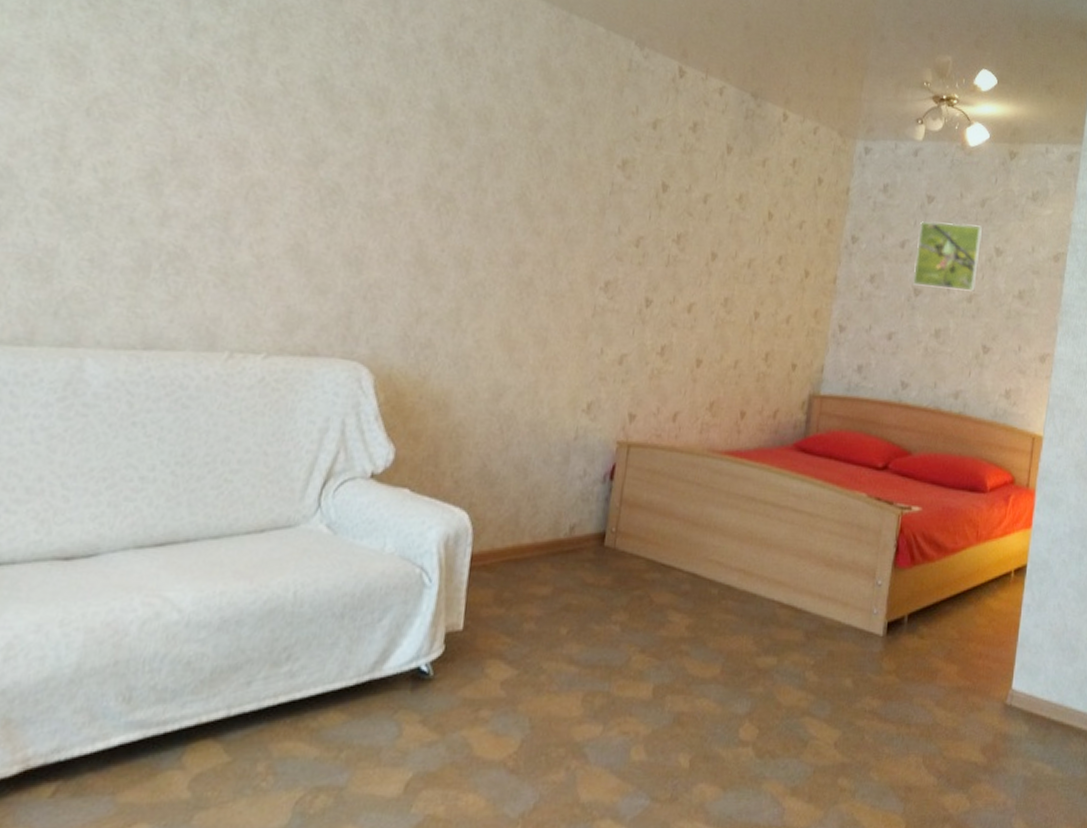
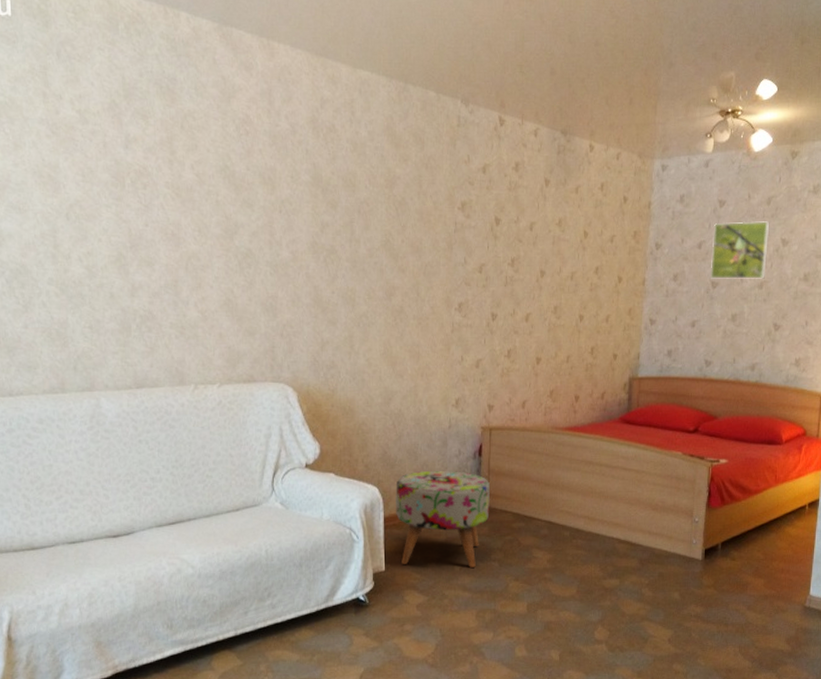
ottoman: none [487,494,620,632] -> present [395,470,490,568]

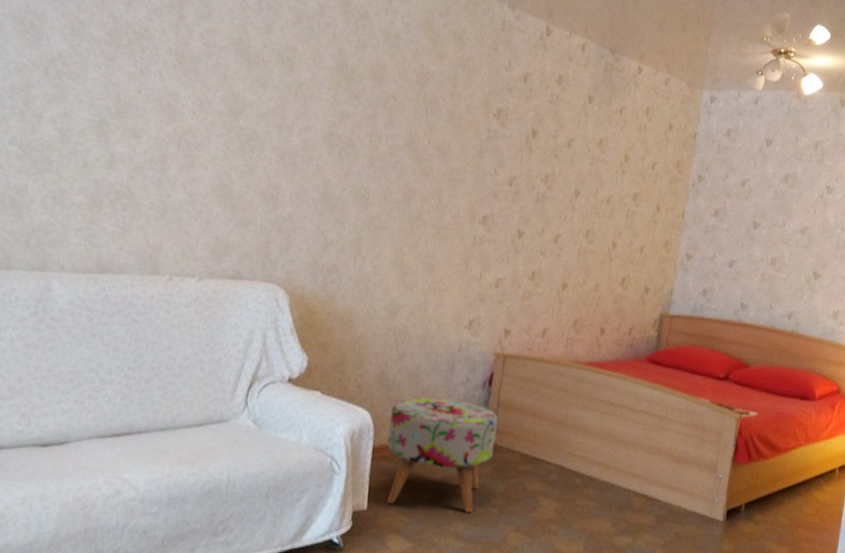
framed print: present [710,221,770,279] -> none [752,162,816,225]

